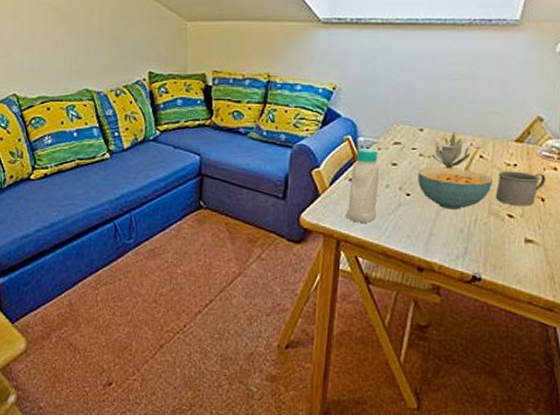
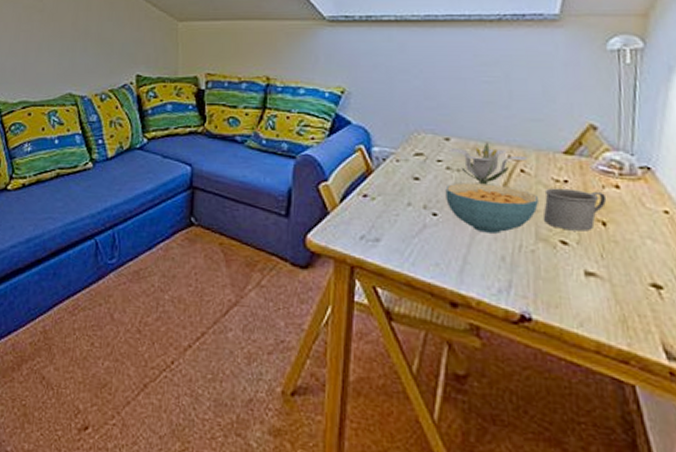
bottle: present [347,148,380,223] -> none [361,160,399,247]

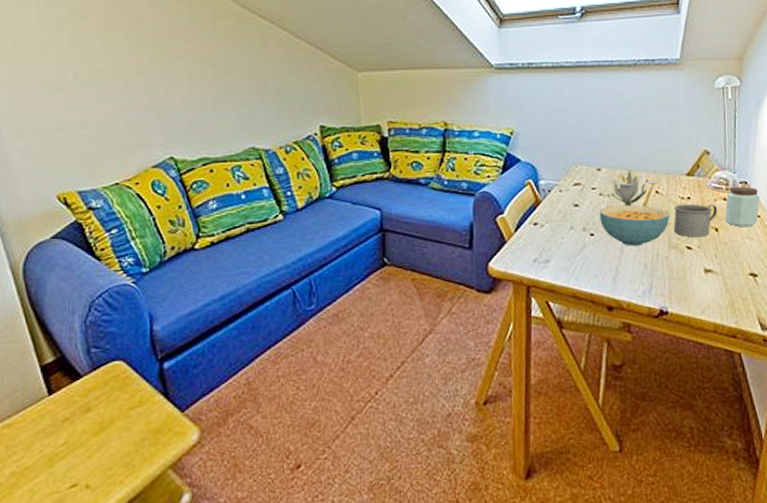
peanut butter: none [616,172,670,225] -> present [725,186,761,227]

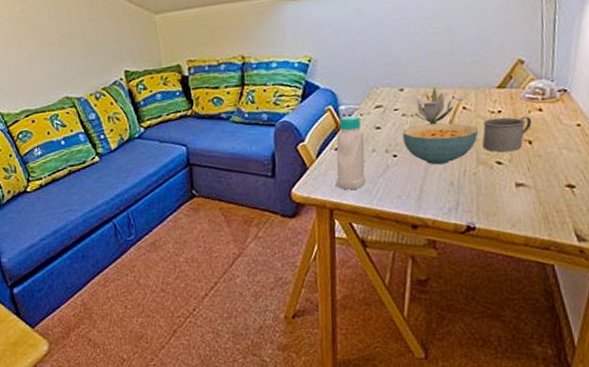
bottle: none [534,191,564,267] -> present [336,115,366,190]
peanut butter: present [725,186,761,227] -> none [540,94,582,138]

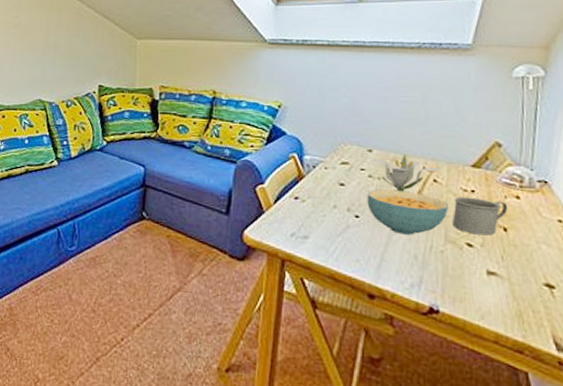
bottle: present [336,115,366,190] -> none [292,167,327,244]

